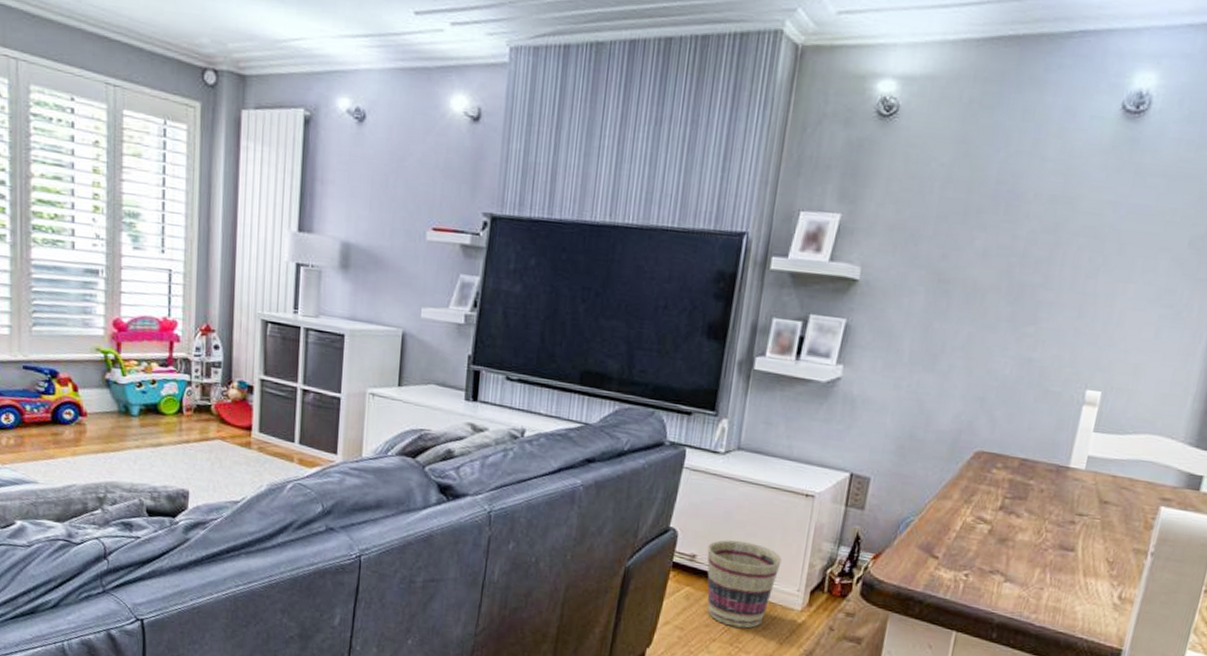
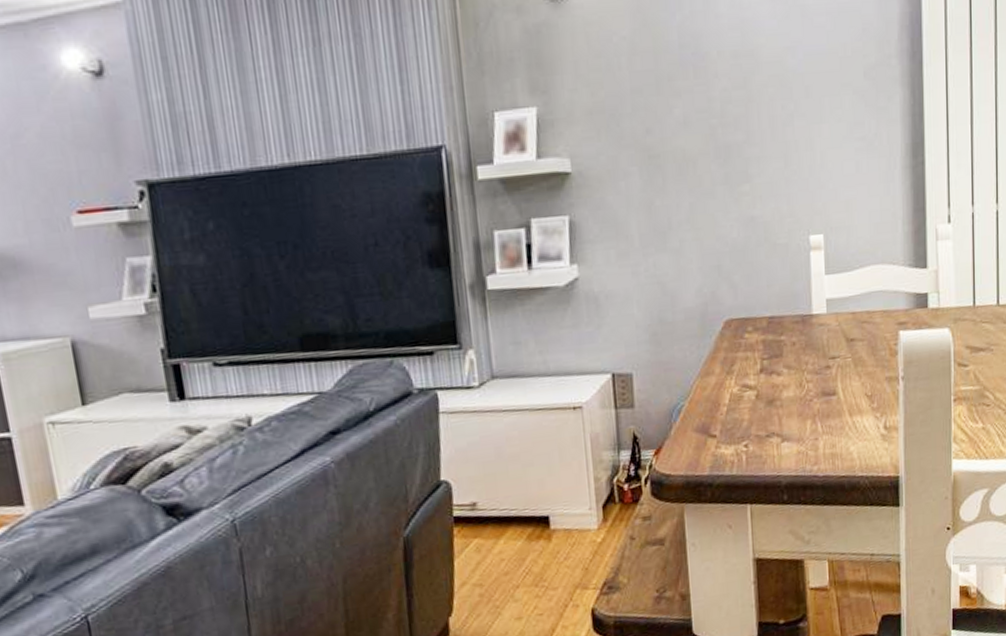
basket: present [707,540,782,629] -> none [486,472,566,567]

